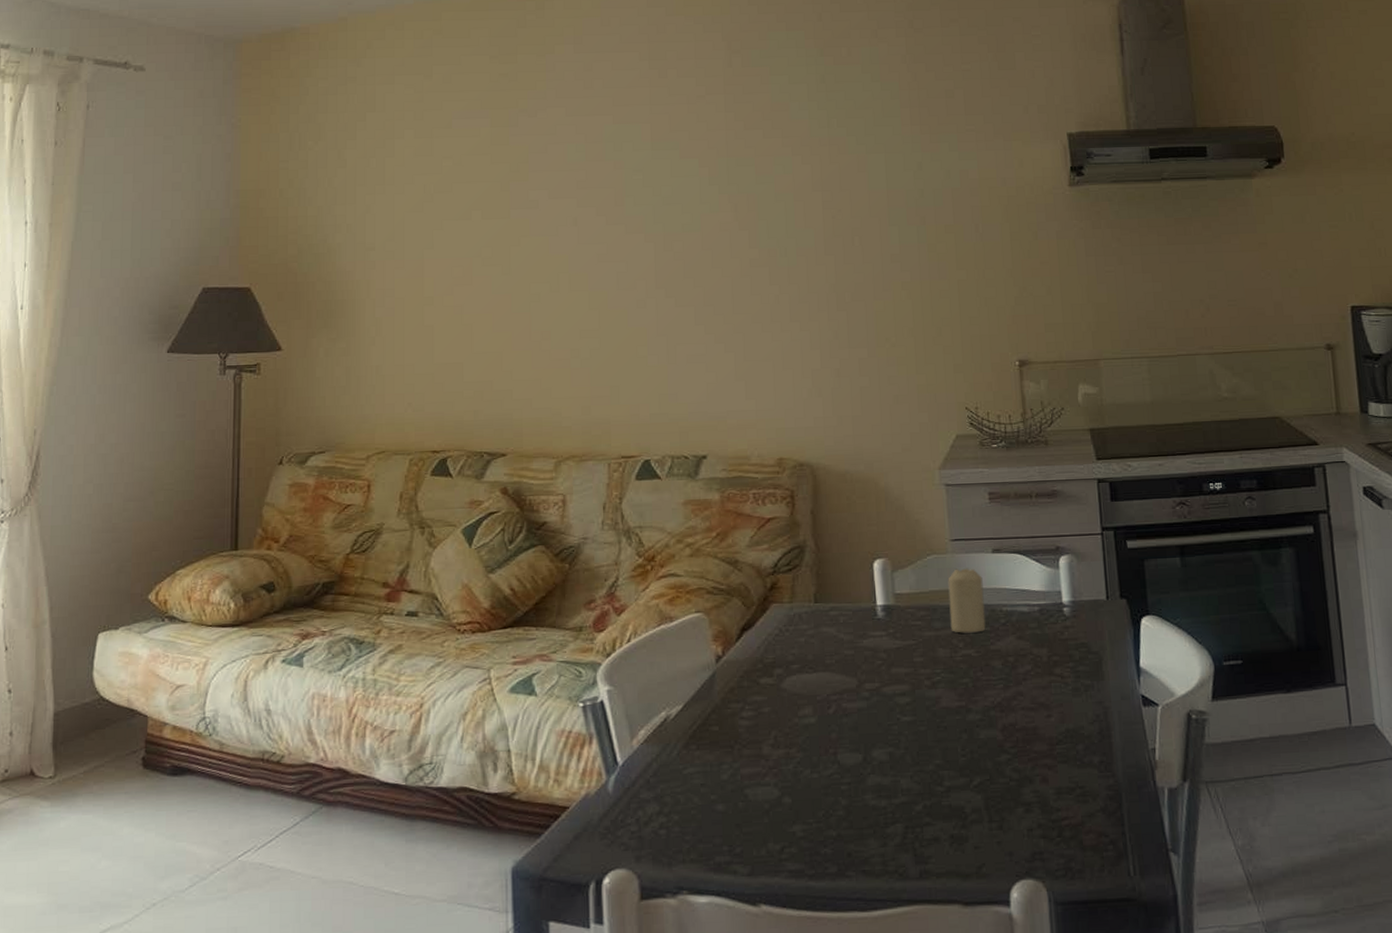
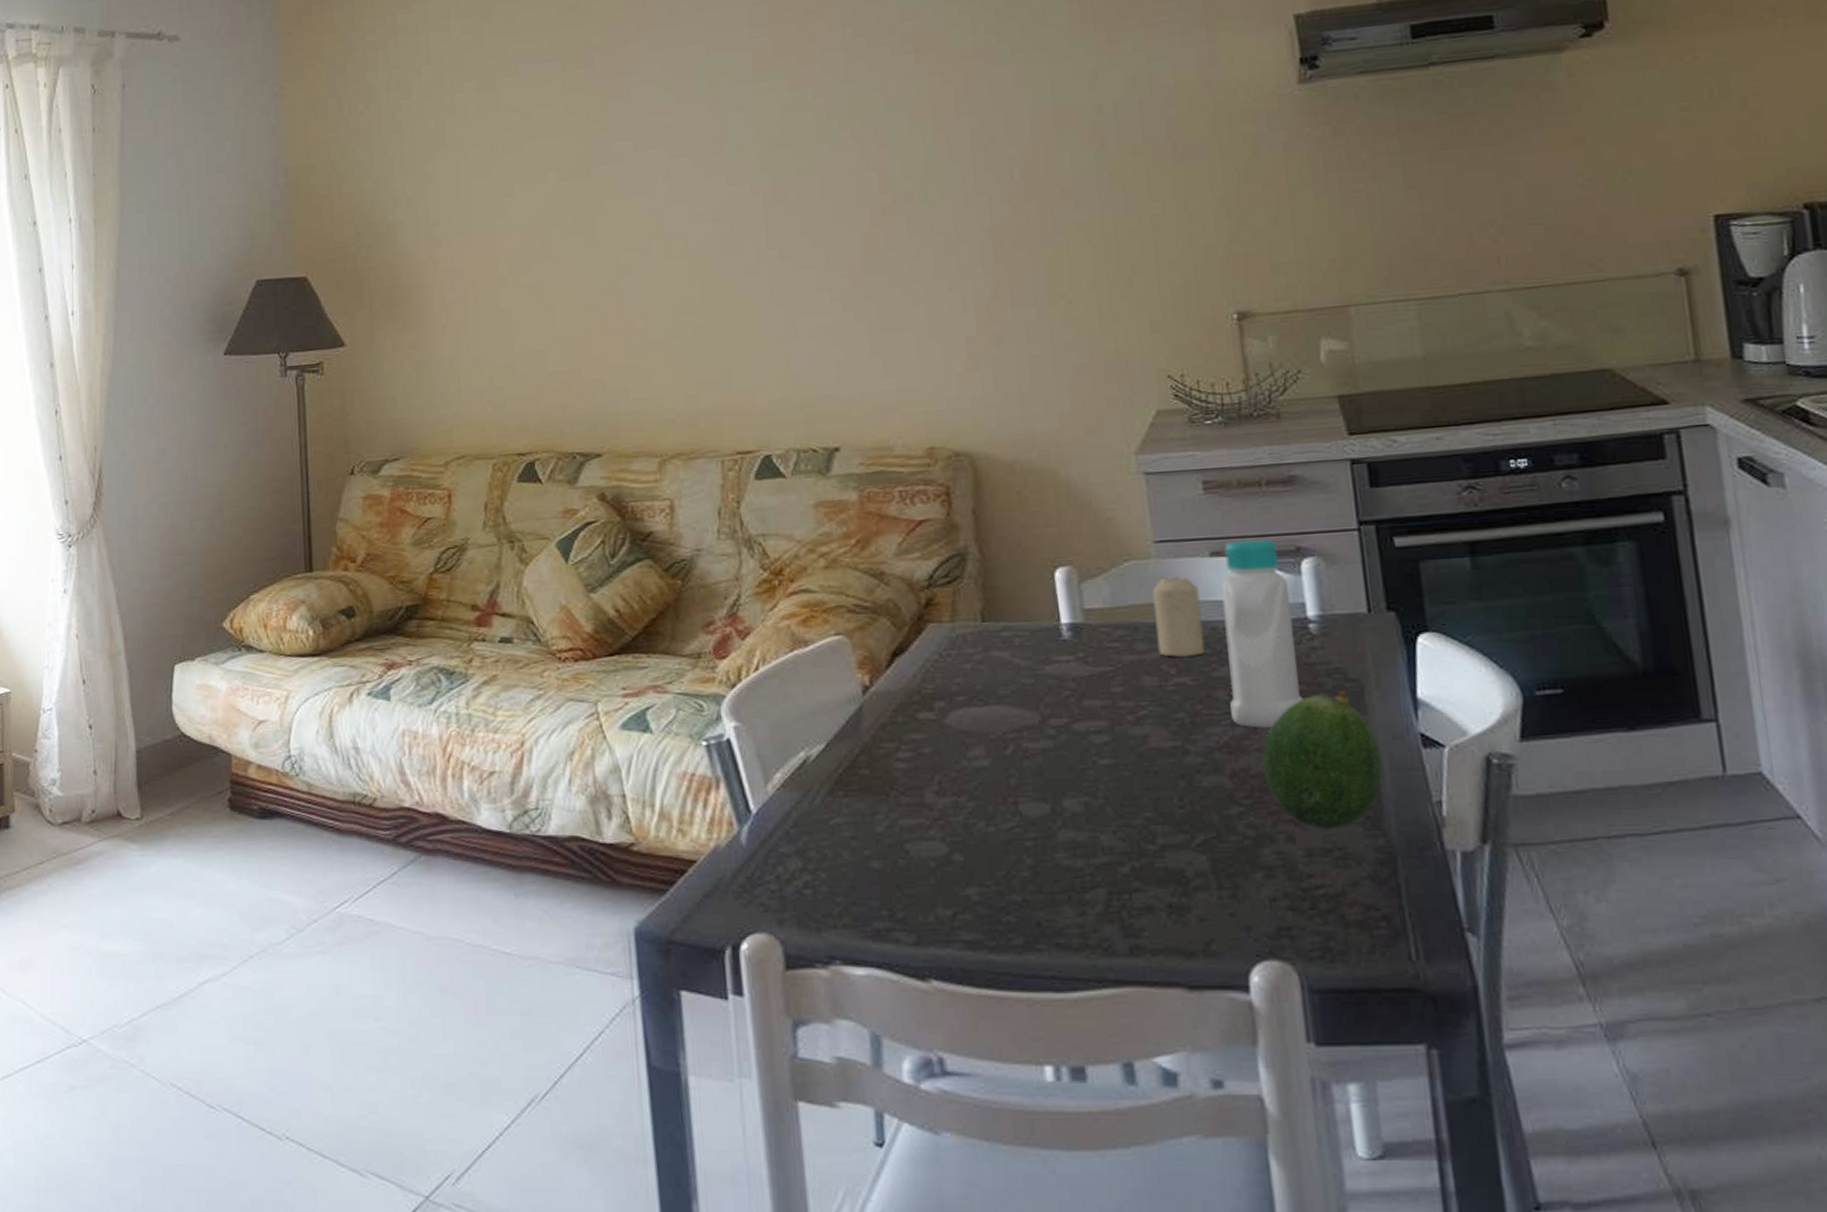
bottle: none [999,539,1058,691] -> present [1221,538,1304,728]
fruit: none [1025,661,1113,772] -> present [1261,691,1382,829]

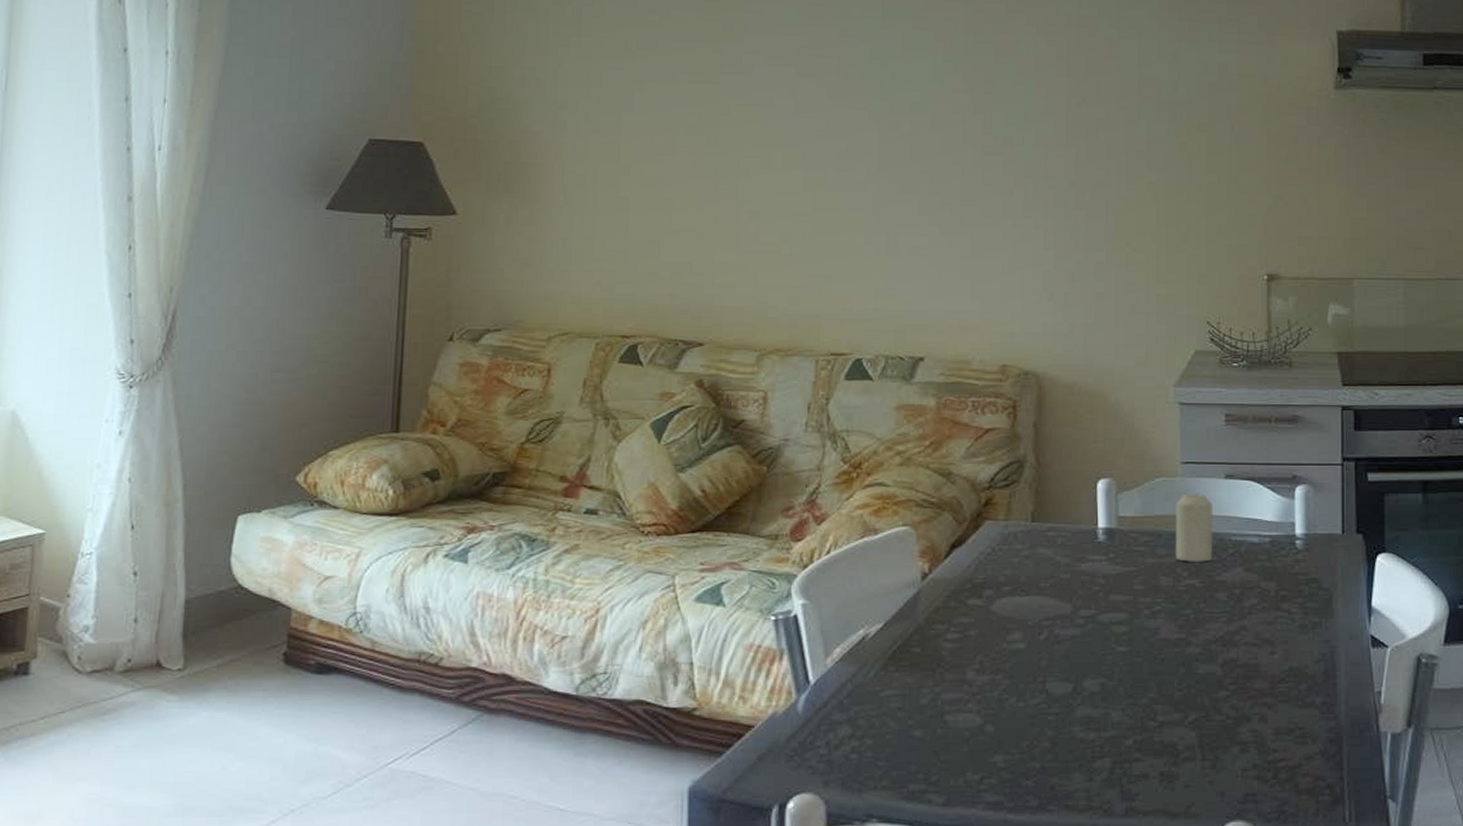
bottle: present [1221,538,1304,728] -> none [1228,466,1285,626]
fruit: present [1261,691,1382,829] -> none [1247,598,1339,712]

